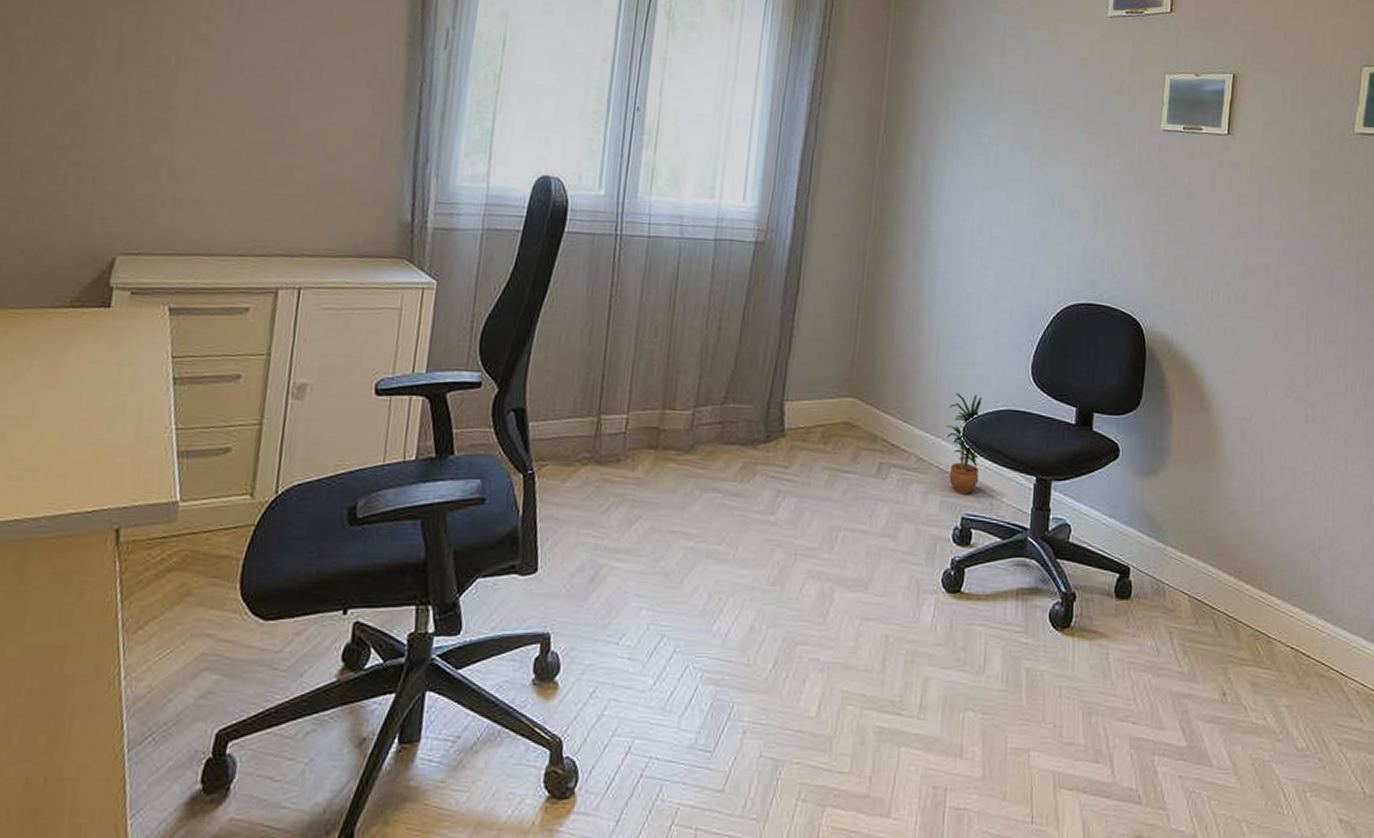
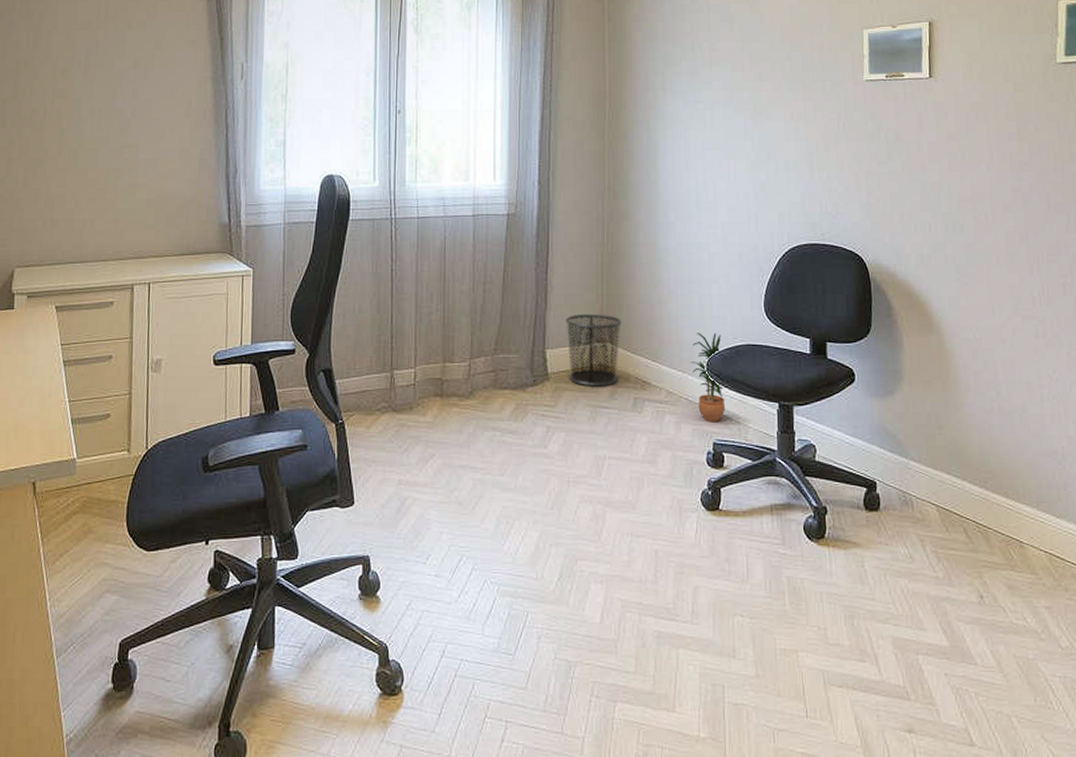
waste bin: none [808,363,874,448] -> present [566,313,622,387]

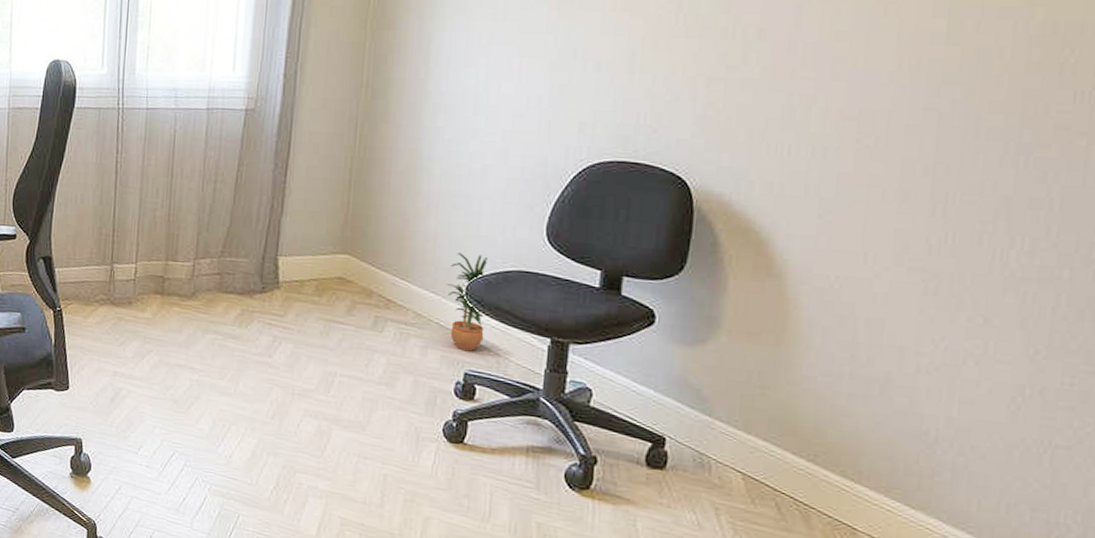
waste bin: present [566,313,622,387] -> none [302,222,368,301]

